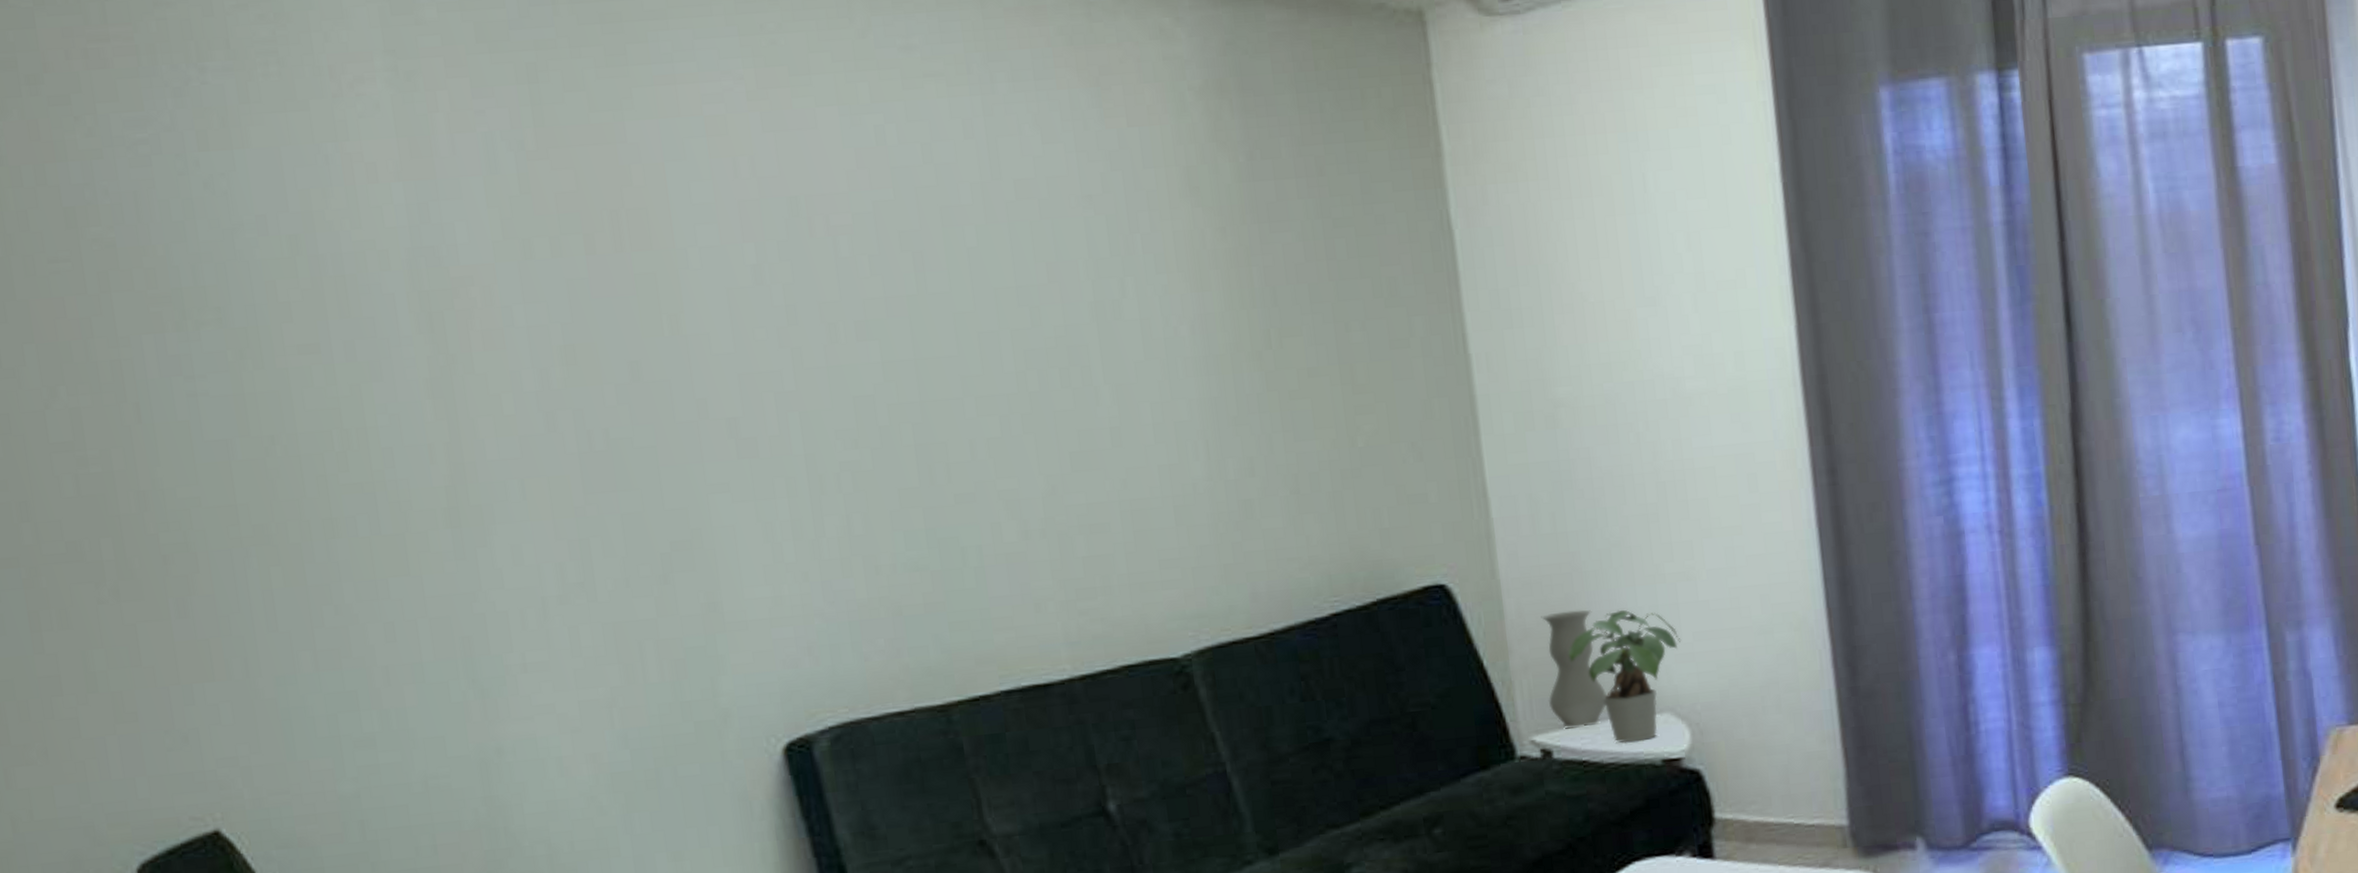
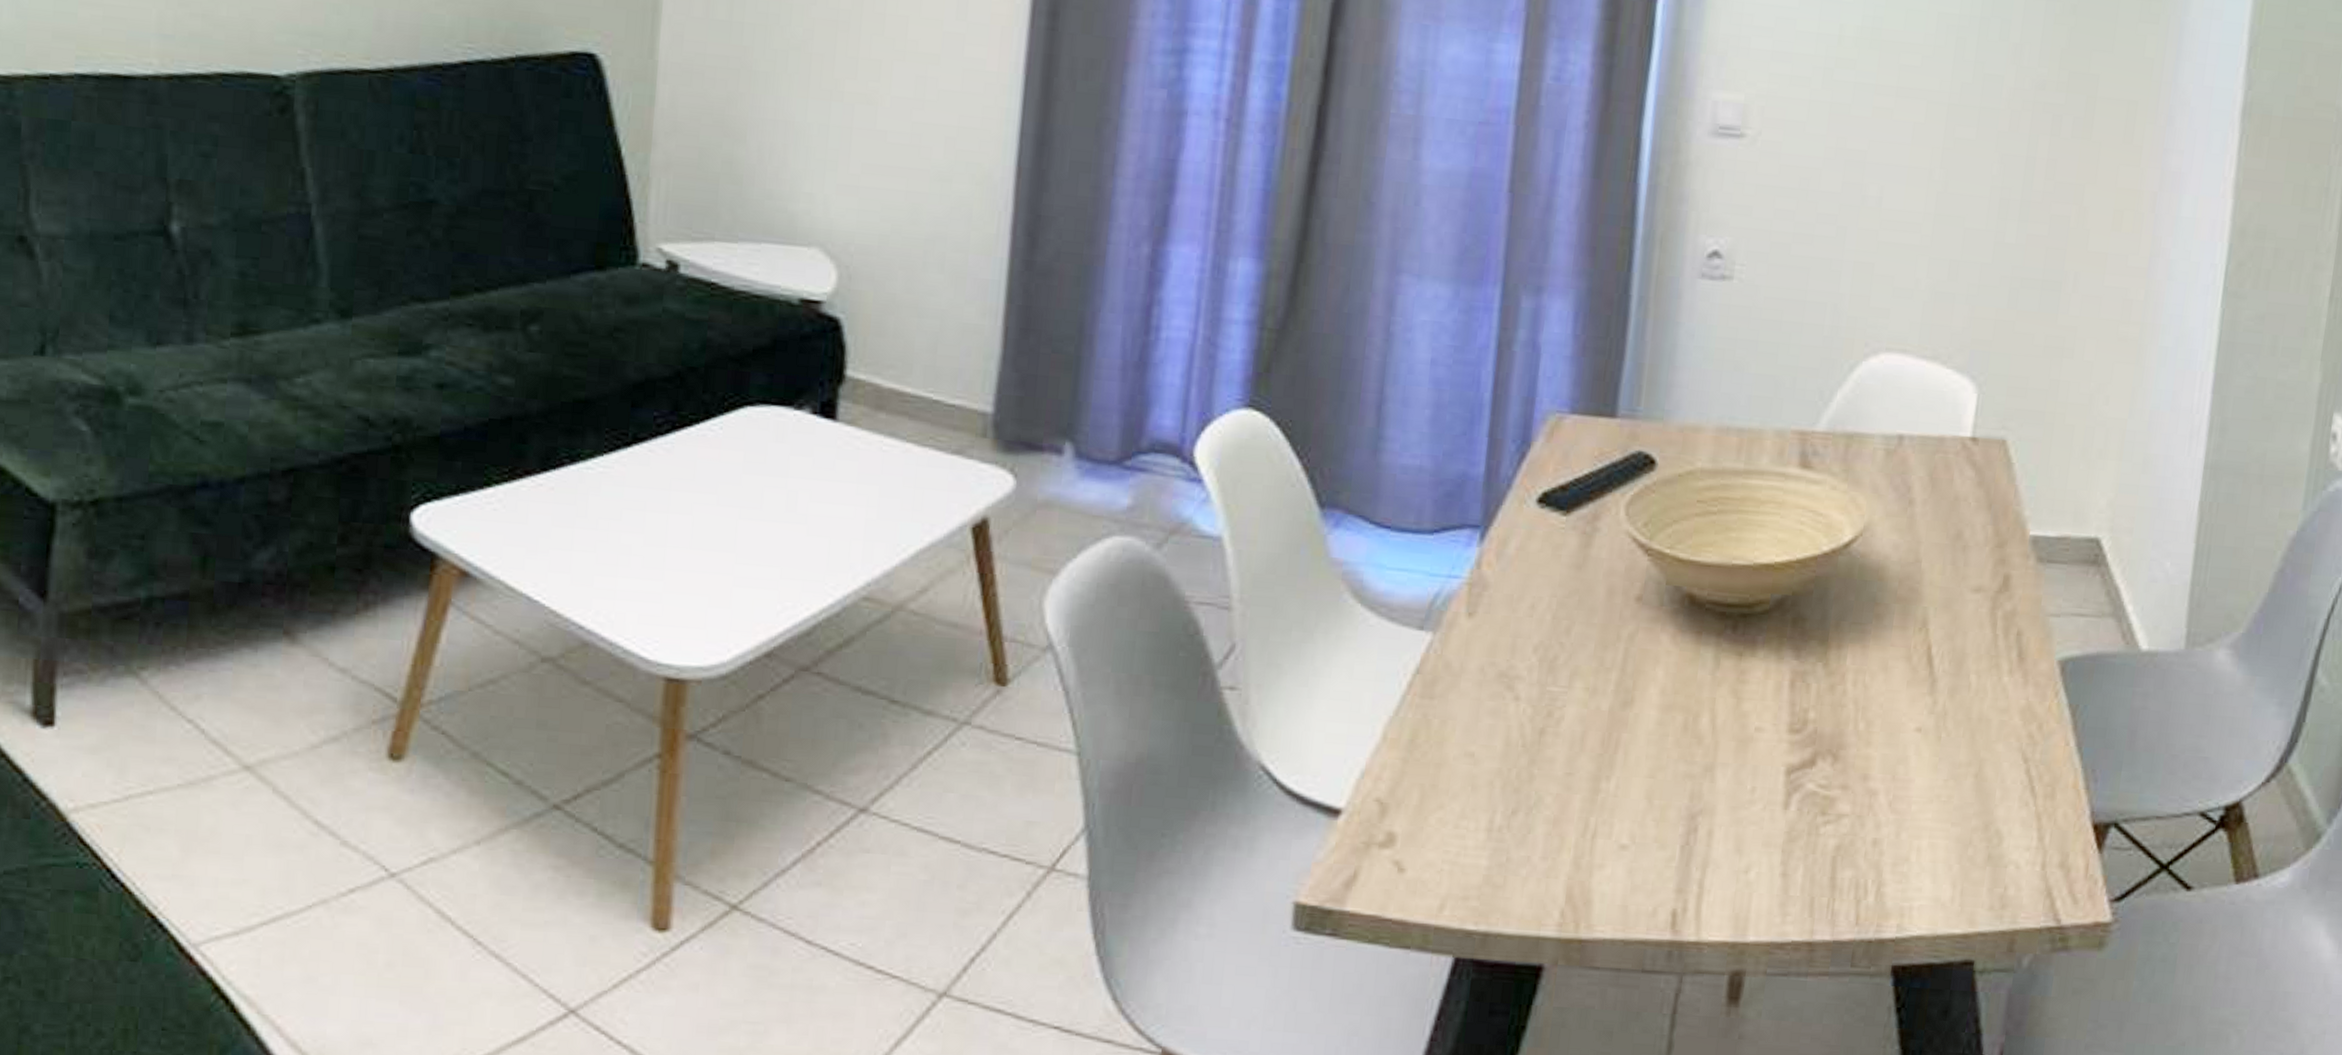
vase: present [1541,609,1607,729] -> none [686,110,754,245]
potted plant: present [1568,609,1682,743] -> none [718,121,848,274]

